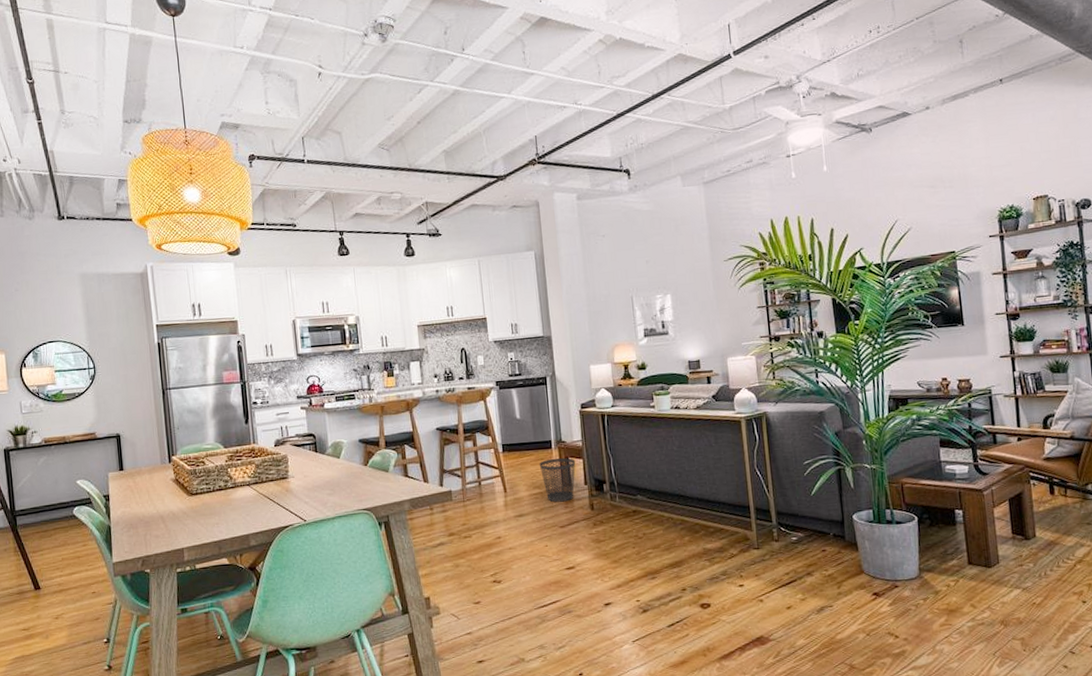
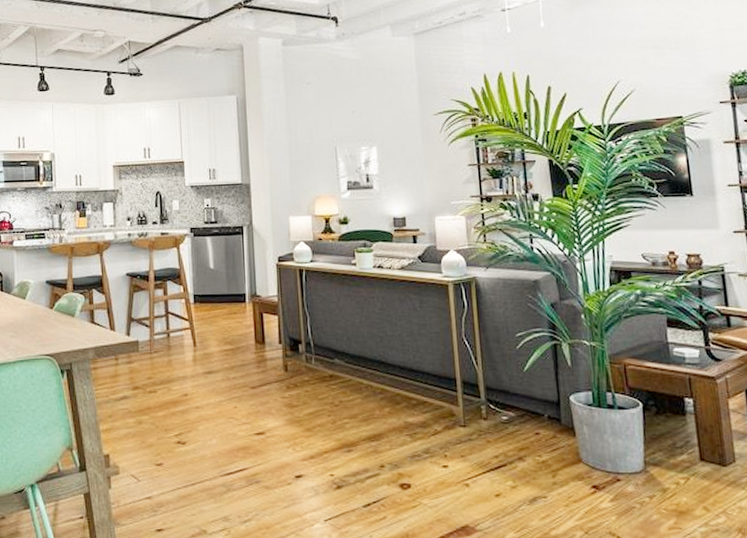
wastebasket: present [539,457,576,503] -> none [231,313,270,361]

